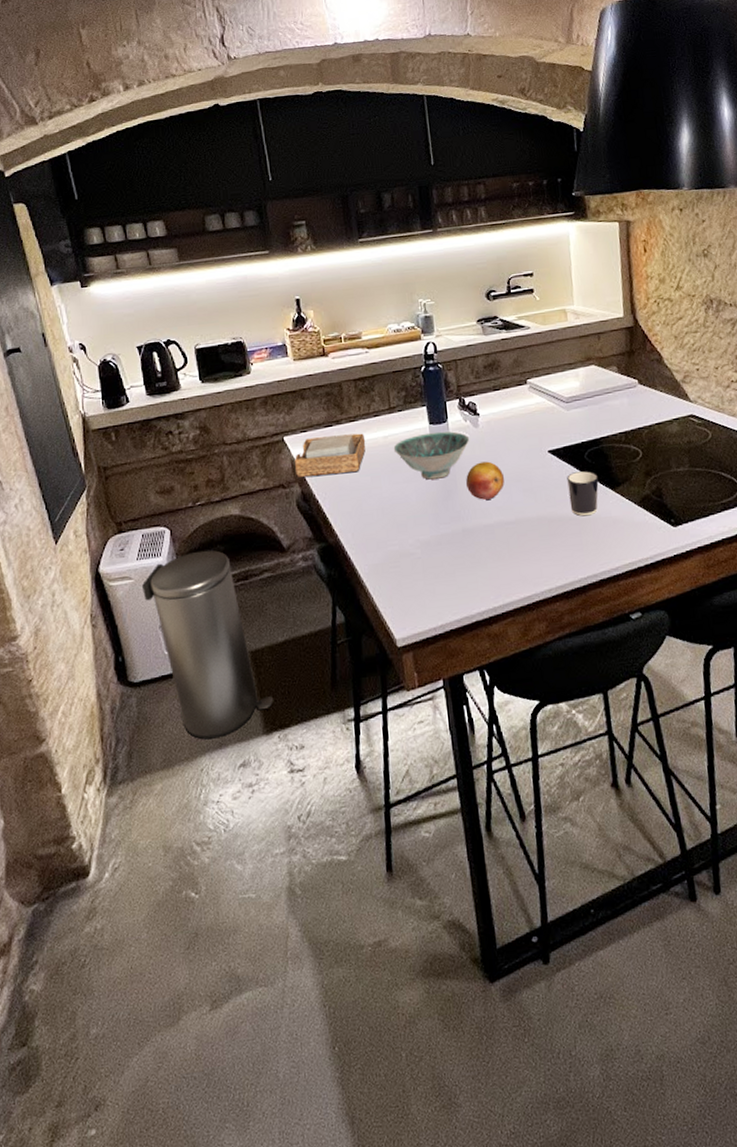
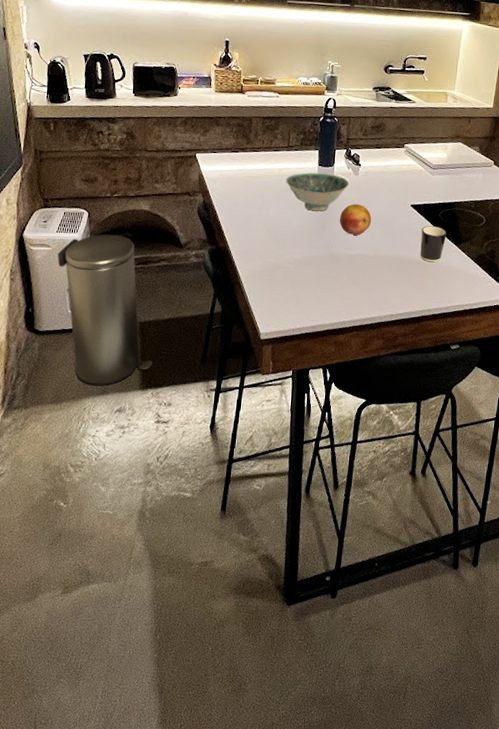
napkin holder: present [295,433,366,477] -> none [201,159,264,194]

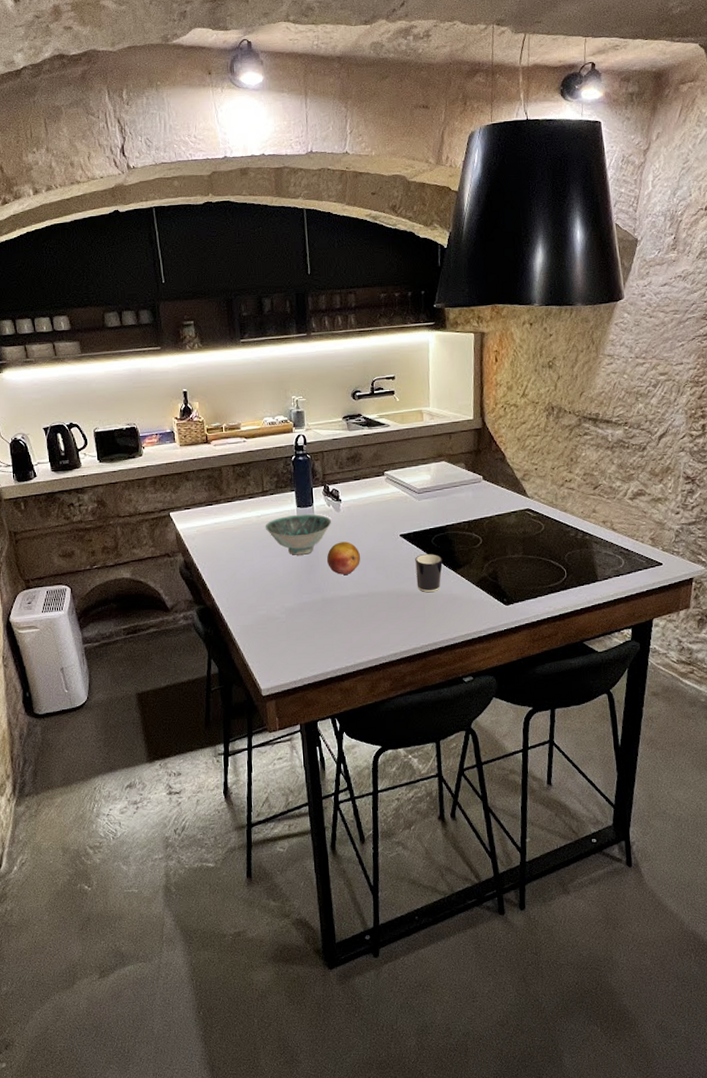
pedal bin: present [57,234,153,386] -> none [46,607,157,764]

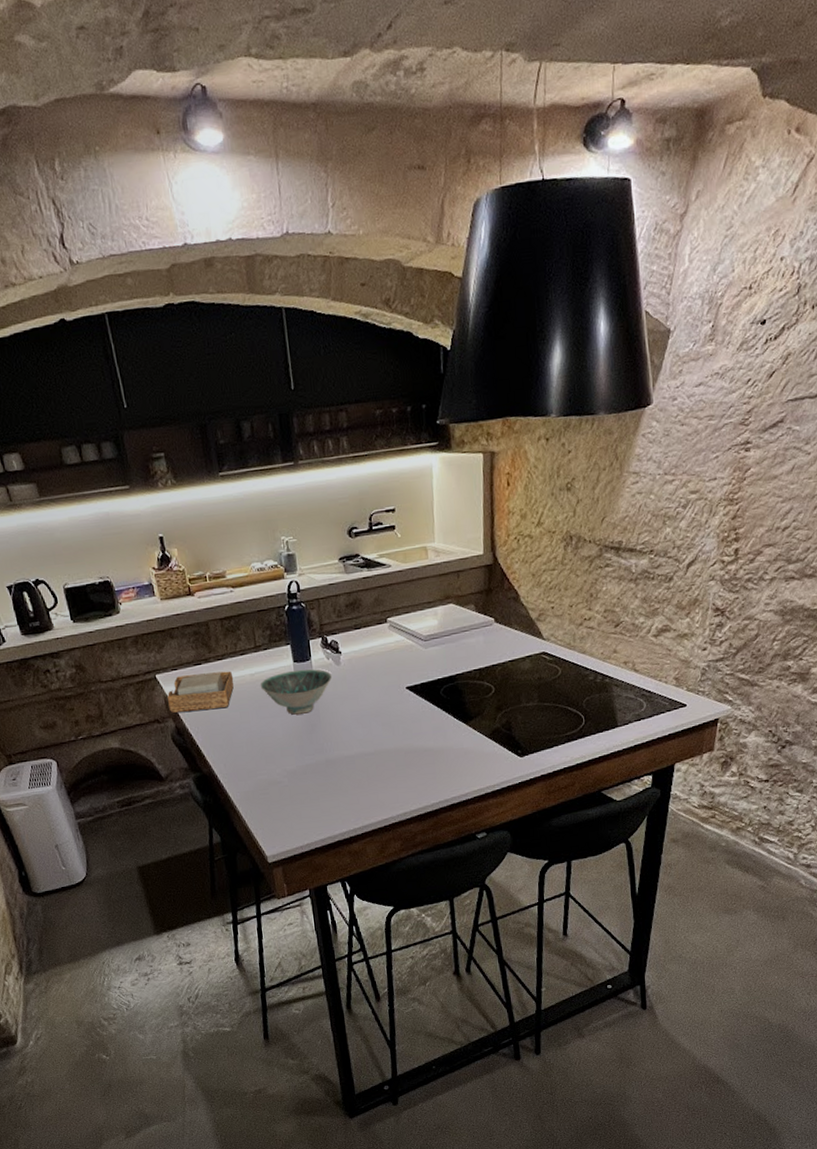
napkin holder: none [179,512,241,548] -> present [167,671,234,713]
fruit: present [327,541,360,575] -> none [328,697,365,733]
mug: present [415,554,443,593] -> none [423,706,453,748]

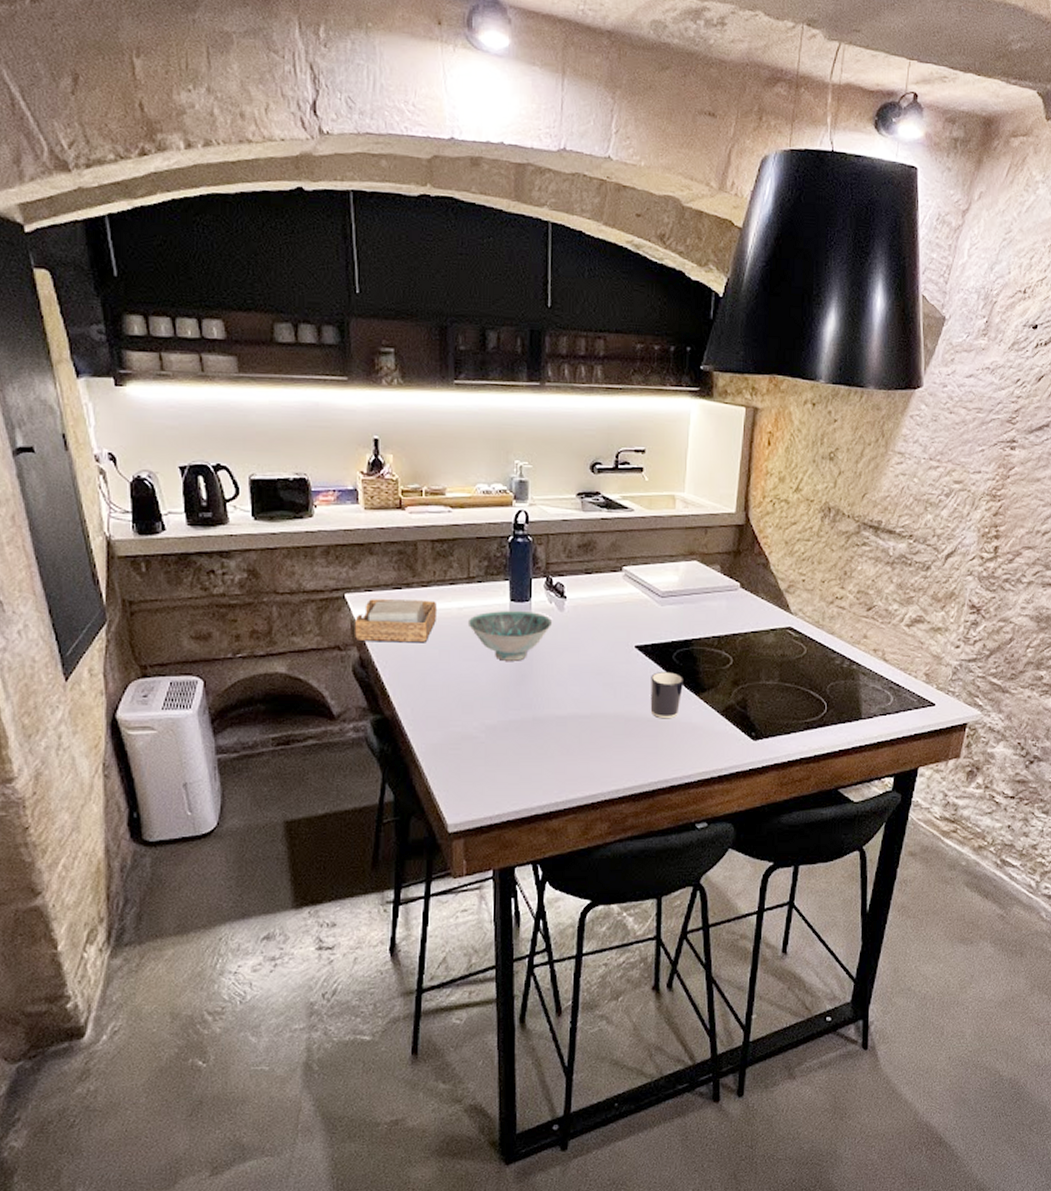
mug: none [423,706,453,748] -> present [650,672,683,719]

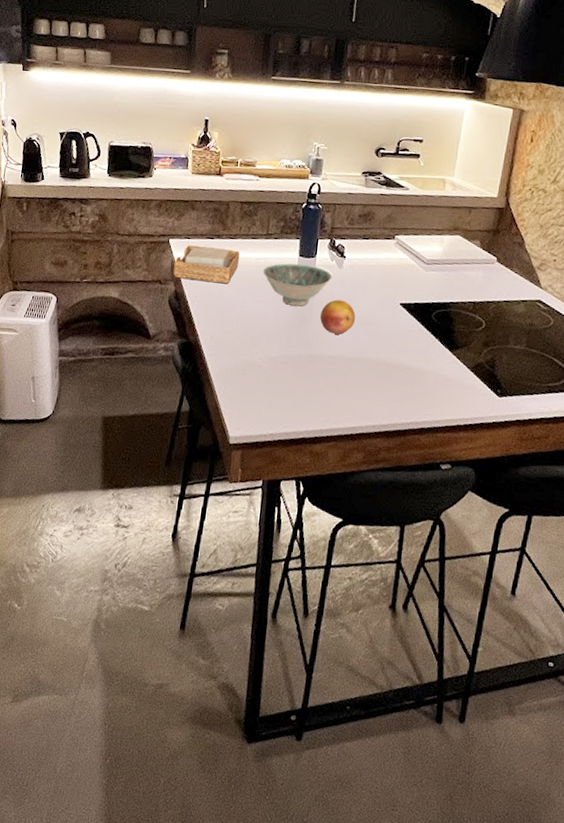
fruit: none [543,649,584,689] -> present [320,299,355,334]
mug: present [650,672,683,719] -> none [408,327,440,370]

